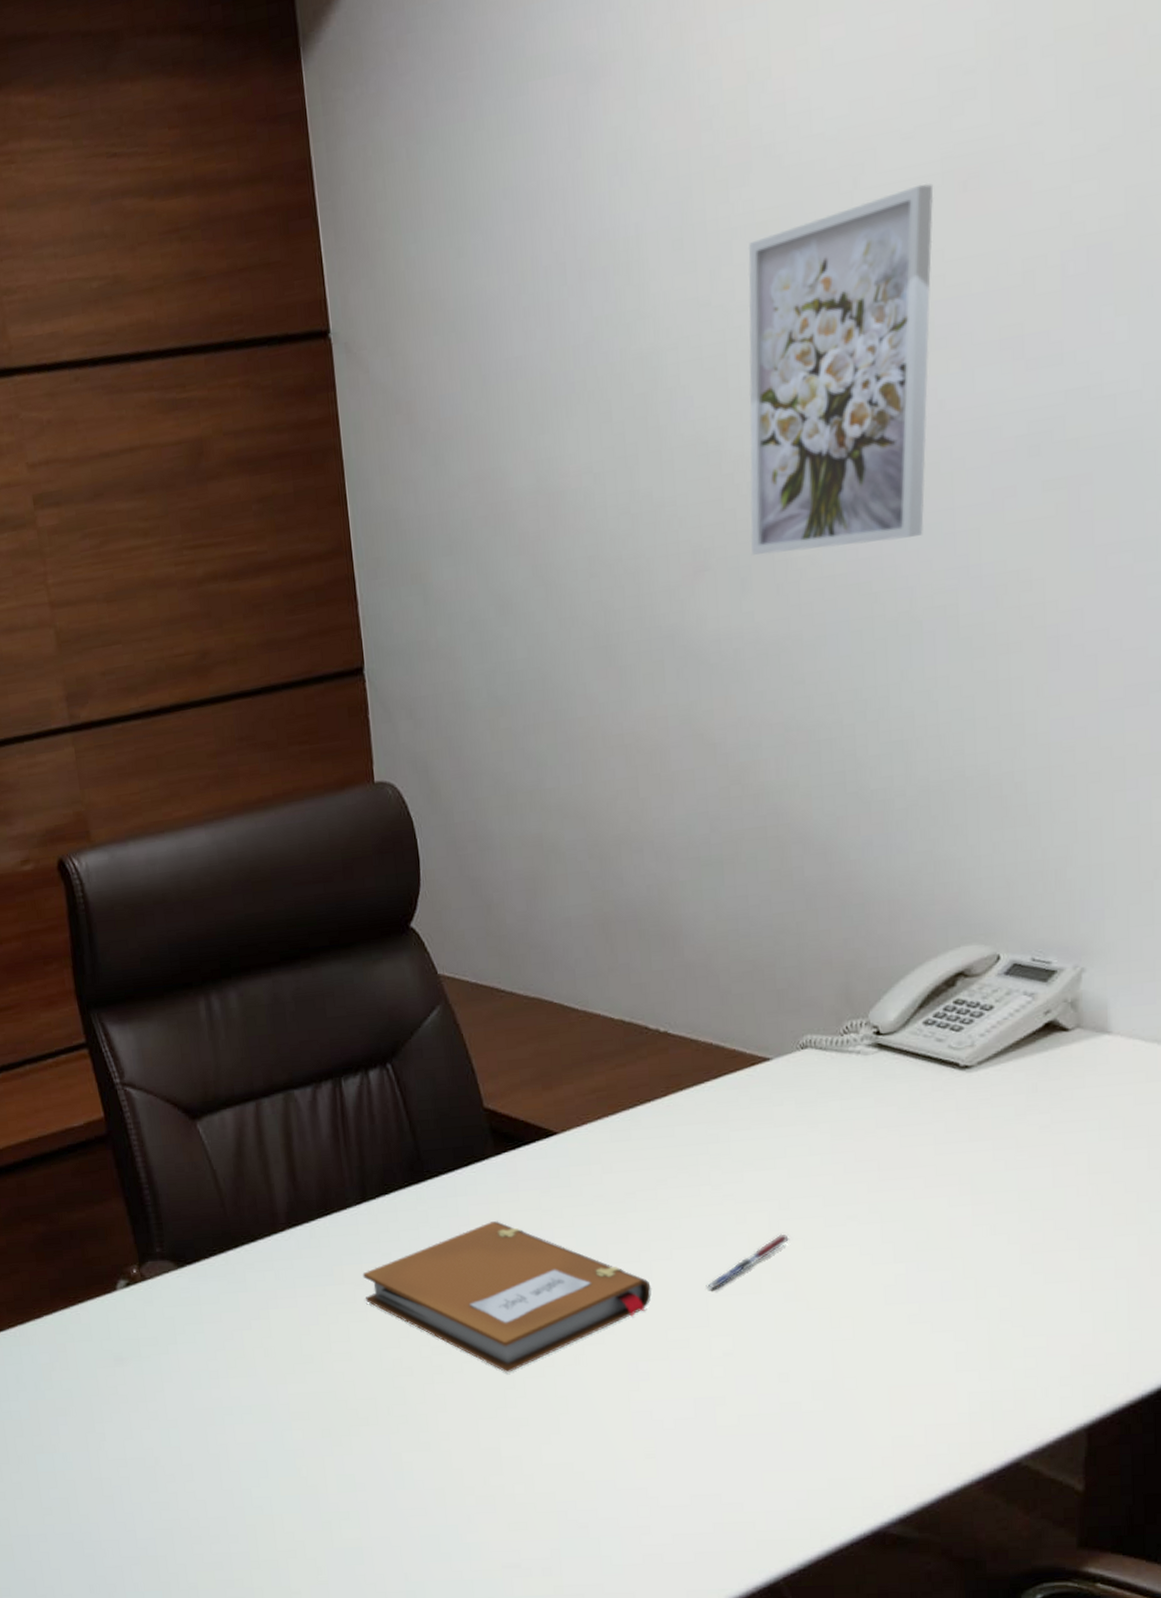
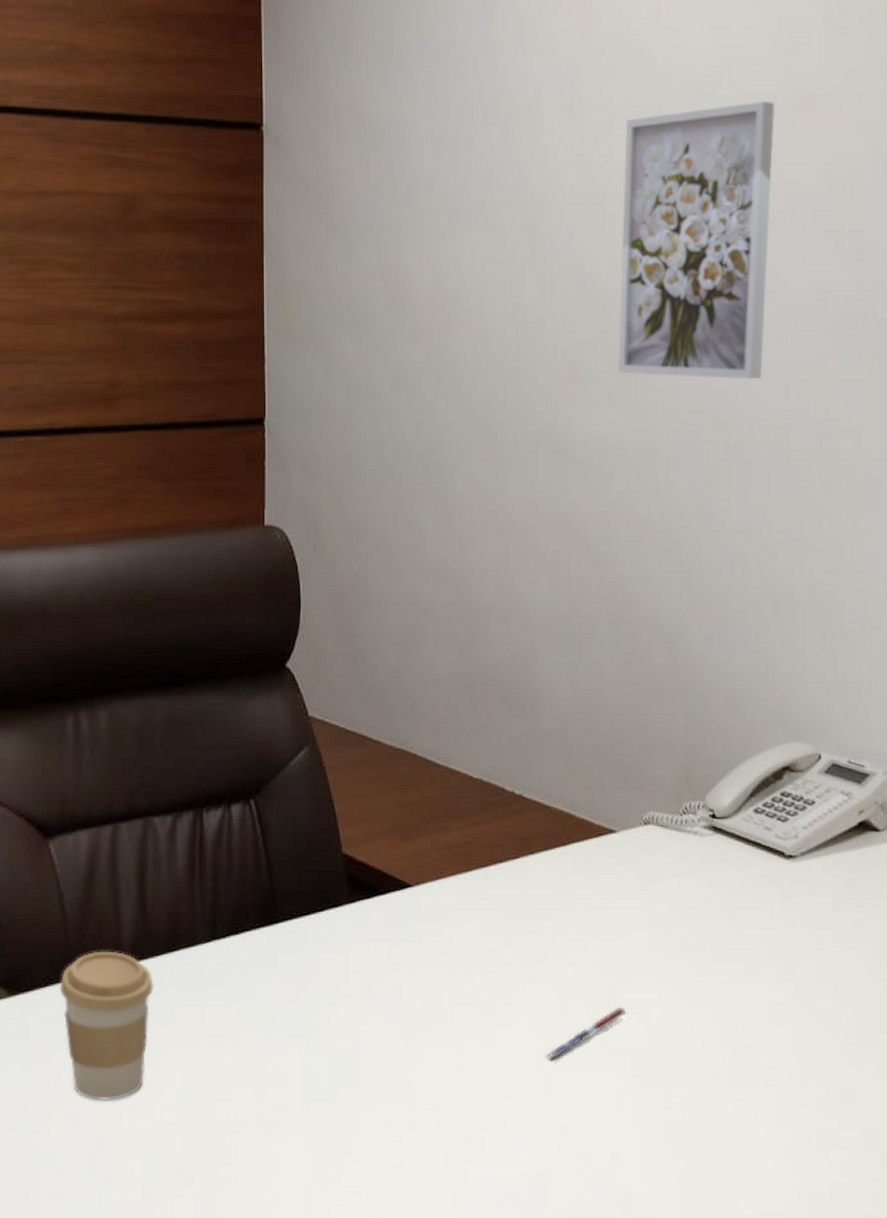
coffee cup: none [223,1220,312,1356] -> present [59,951,154,1101]
notebook: present [362,1221,652,1373] -> none [204,971,494,1135]

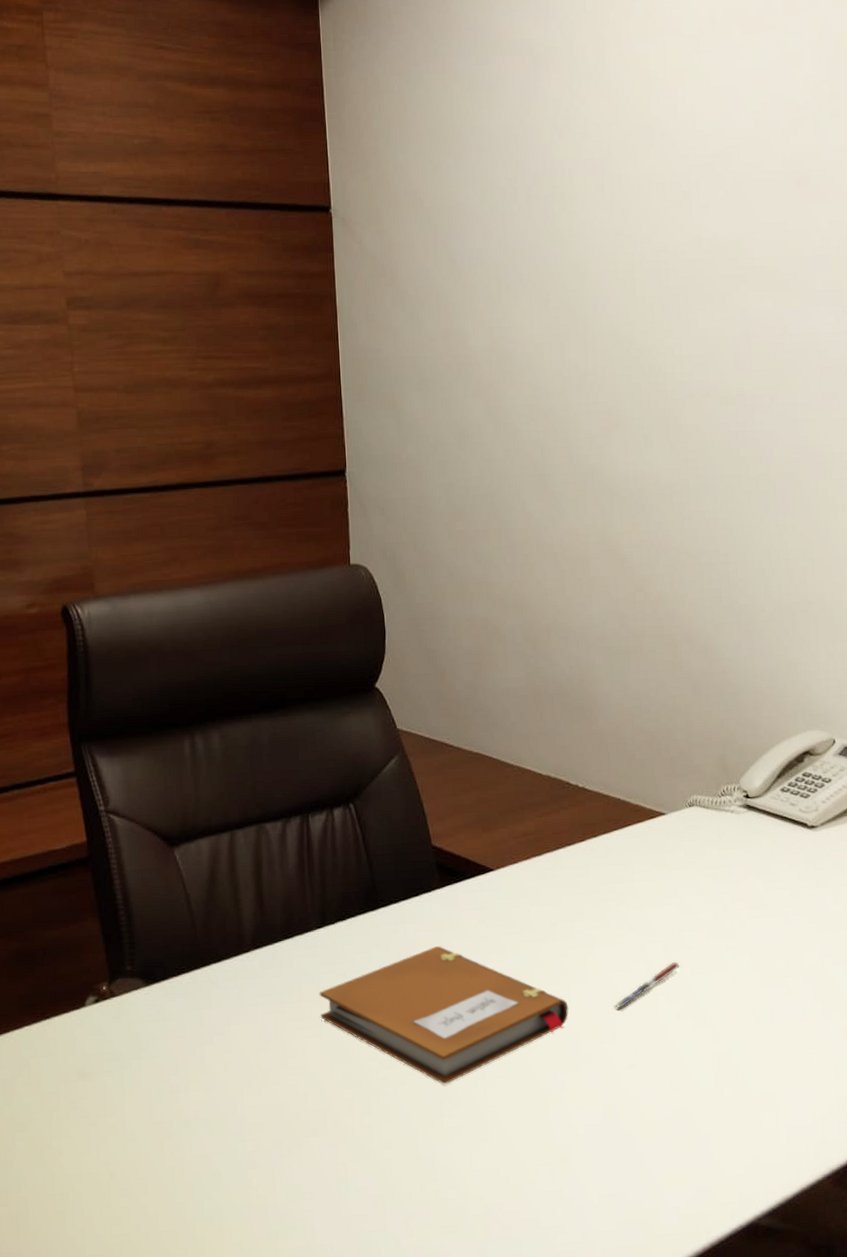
coffee cup: present [59,951,154,1101] -> none [190,941,274,1070]
notebook: none [204,971,494,1135] -> present [319,946,569,1085]
wall art: present [617,101,775,379] -> none [650,176,779,421]

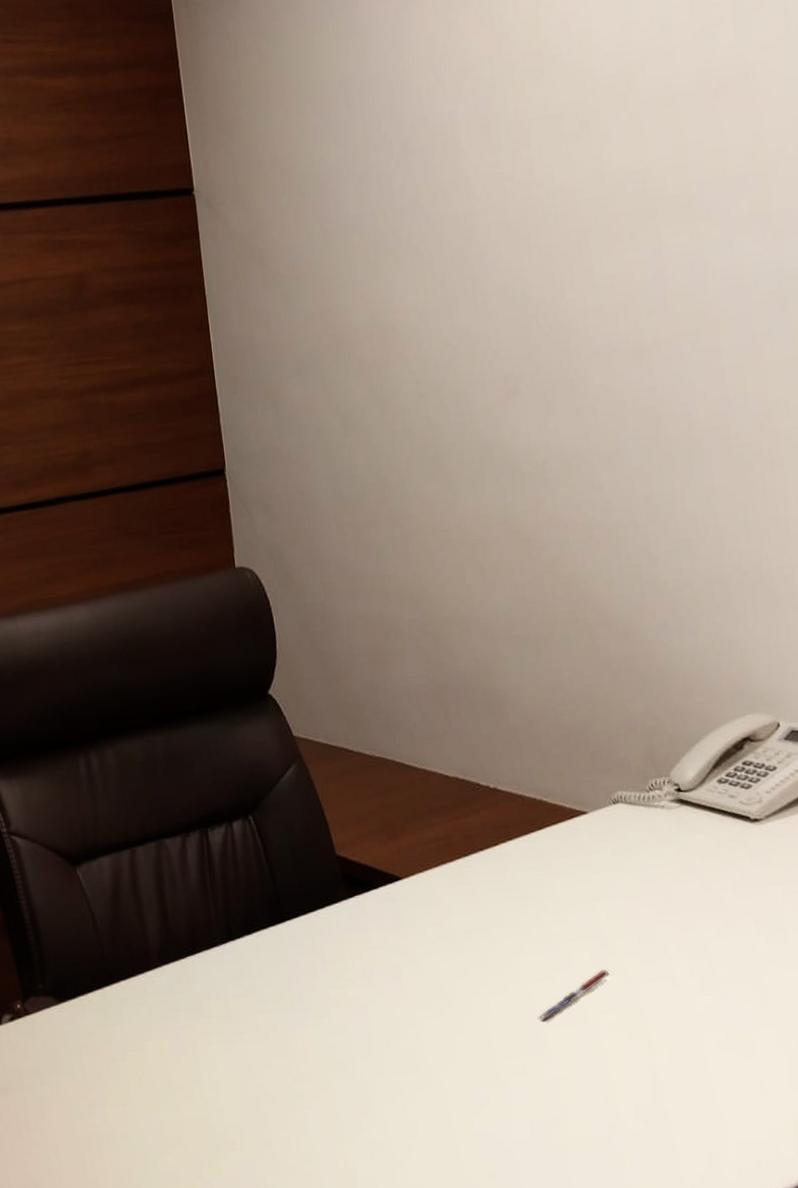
notebook: present [319,946,569,1085] -> none [228,958,490,1099]

